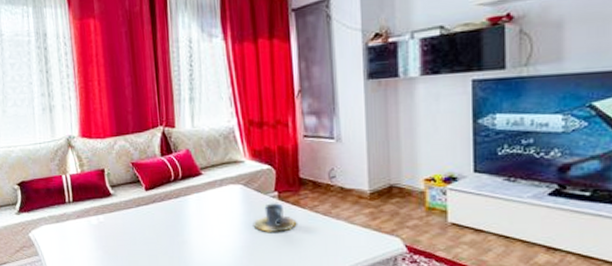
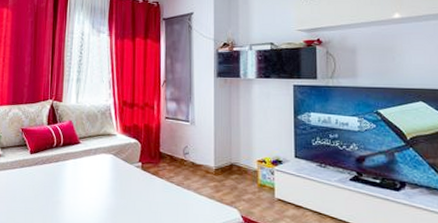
cup: present [253,202,297,233] -> none [118,171,155,199]

